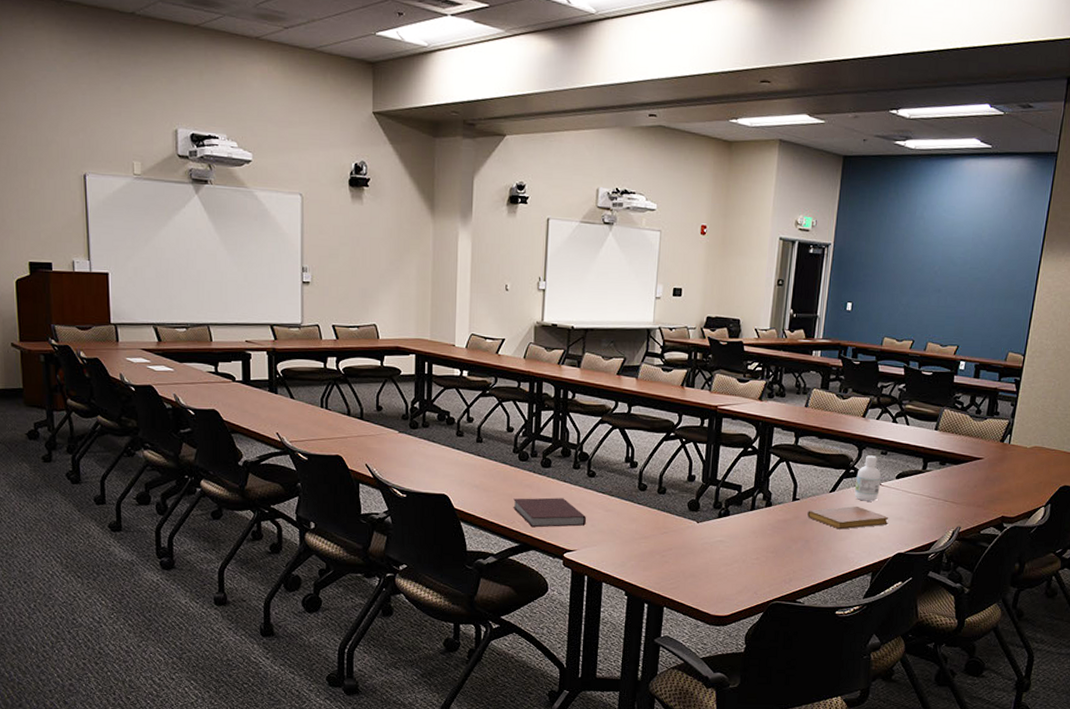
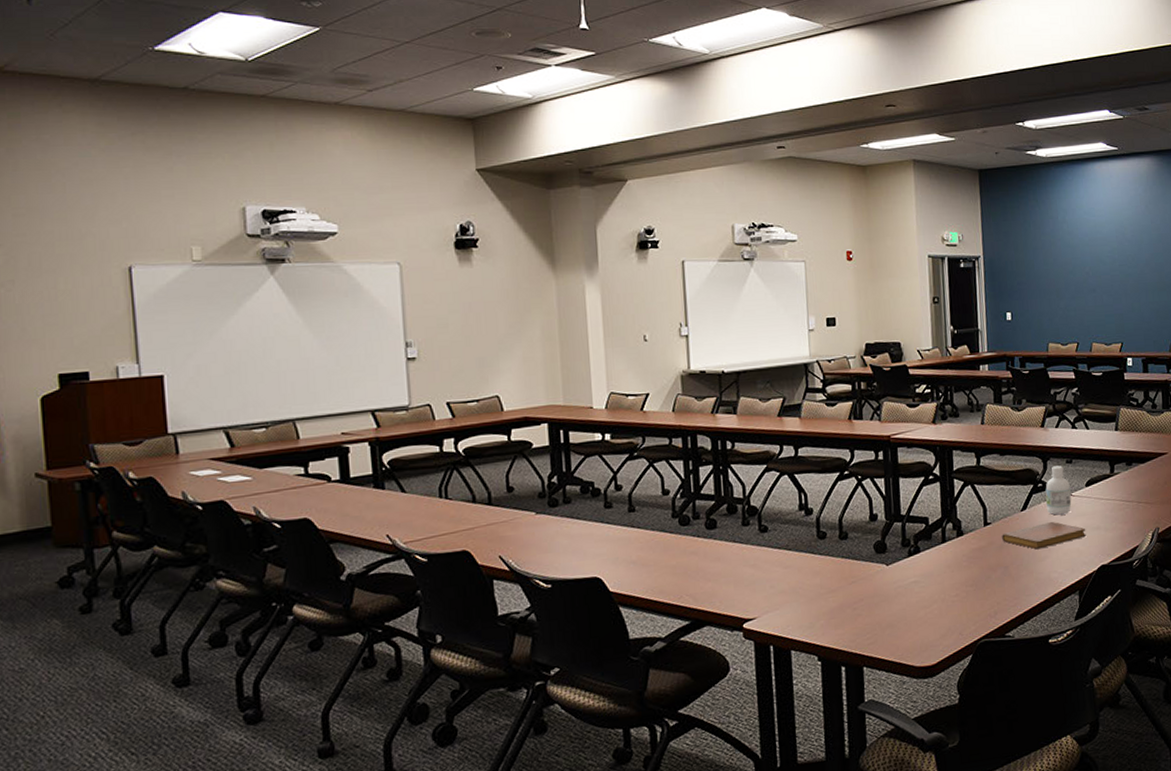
notebook: present [513,497,587,528] -> none [678,561,765,600]

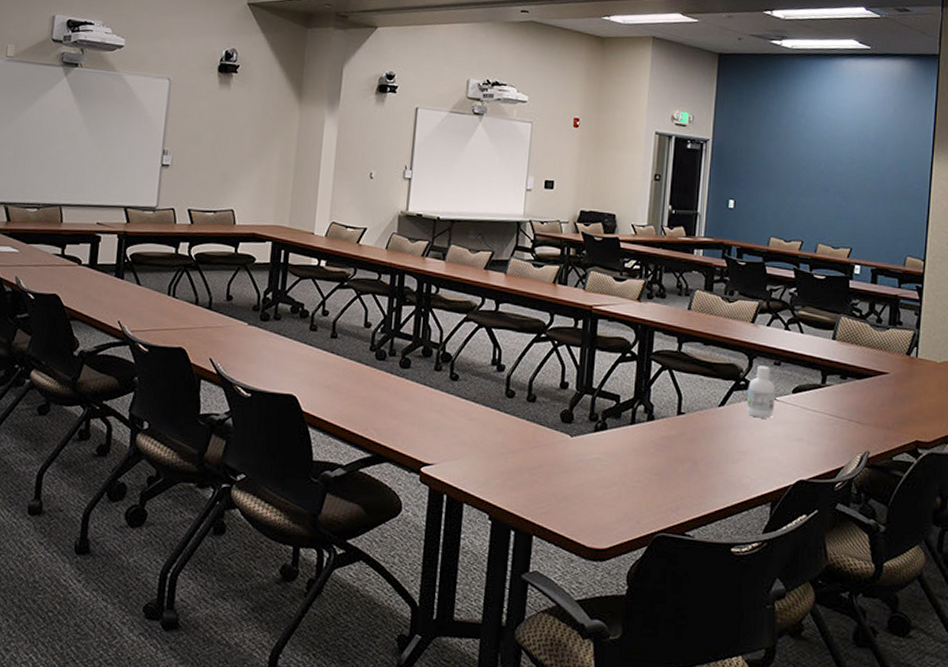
notebook: present [1002,521,1087,550] -> none [695,423,787,450]

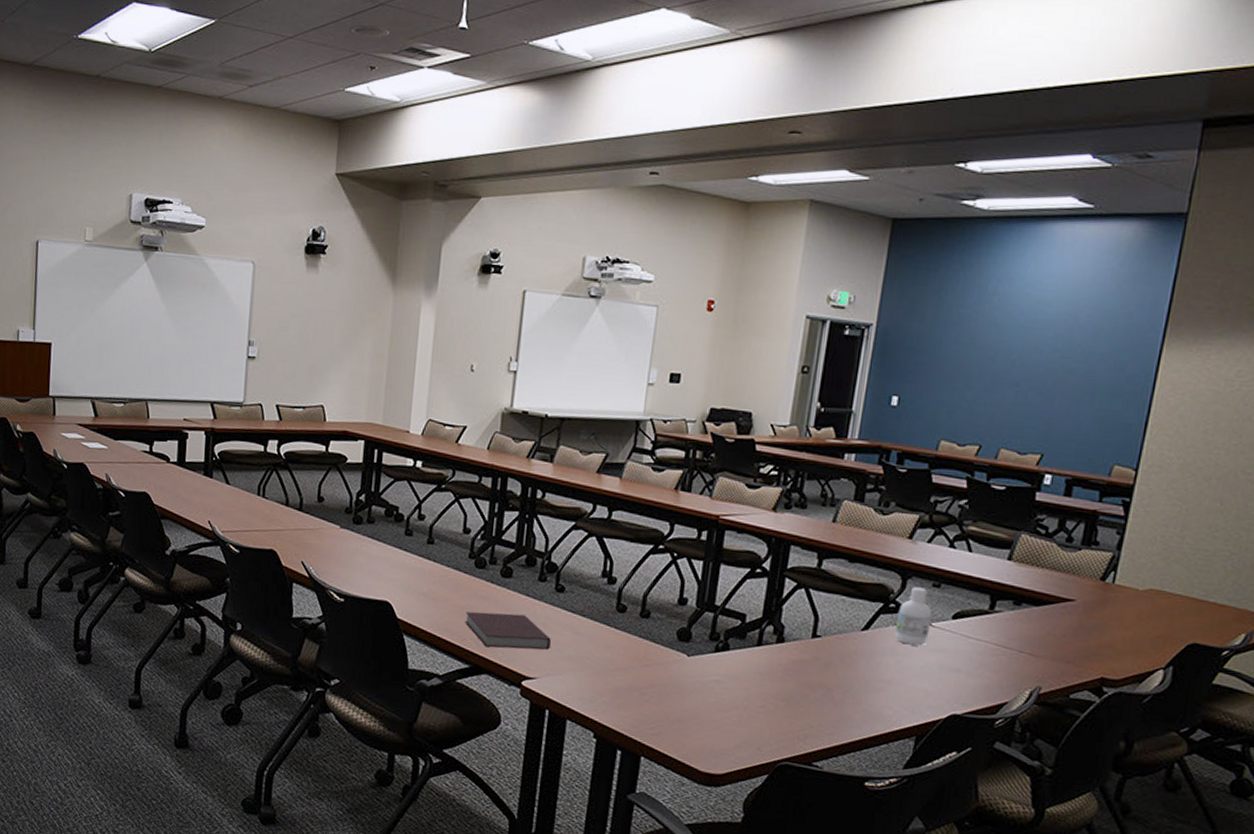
notebook: none [367,402,448,436] -> present [465,611,552,650]

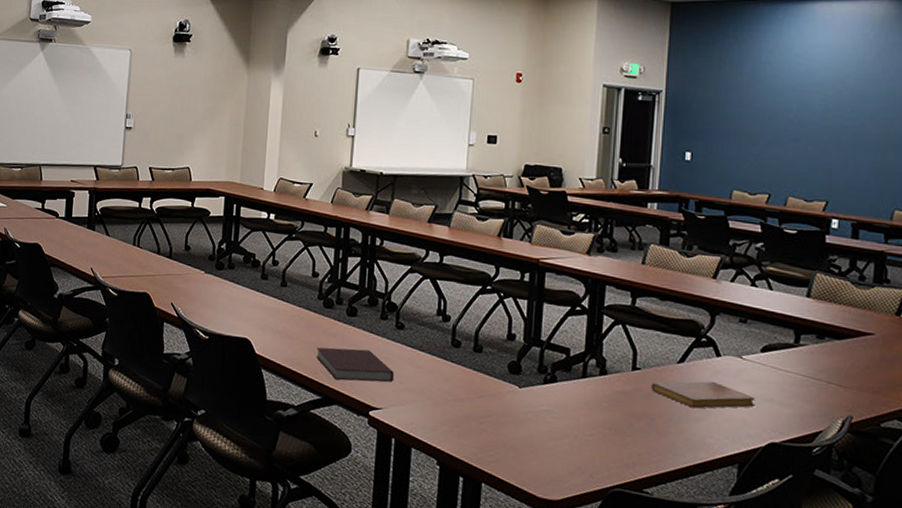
notebook: none [831,649,941,679] -> present [651,381,756,409]
bottle: present [894,587,932,646] -> none [708,322,741,378]

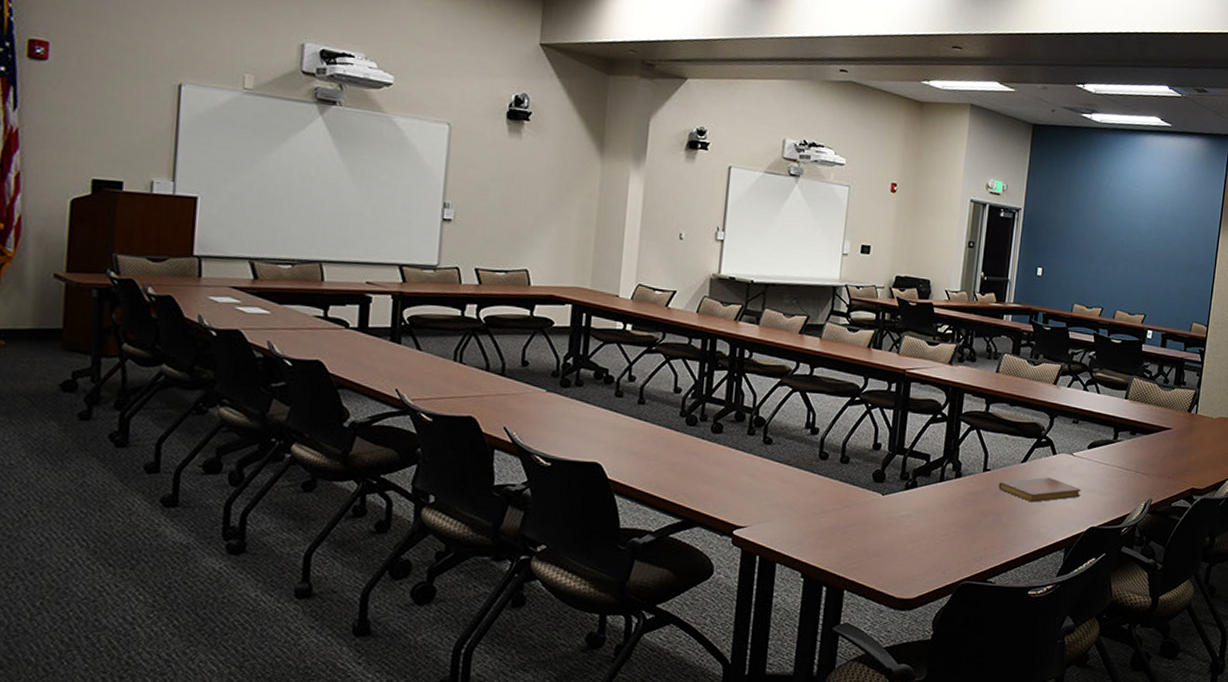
notebook: present [316,347,395,382] -> none [677,467,761,501]

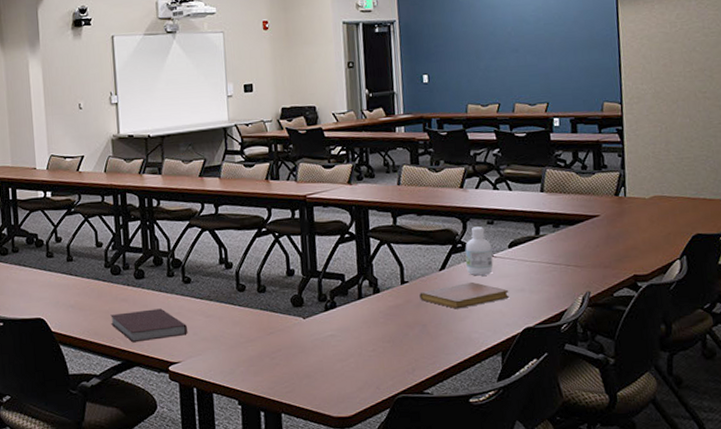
notebook: none [677,467,761,501] -> present [110,308,188,343]
bottle: none [1046,424,1073,473] -> present [465,226,494,276]

